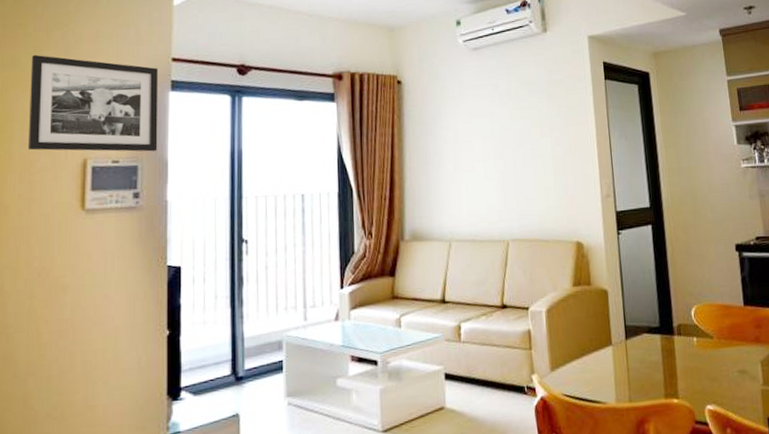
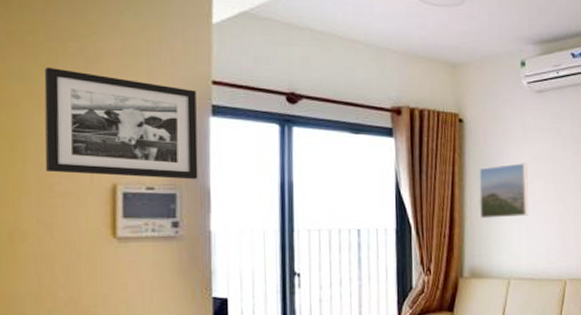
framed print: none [417,121,468,179] -> present [479,163,529,219]

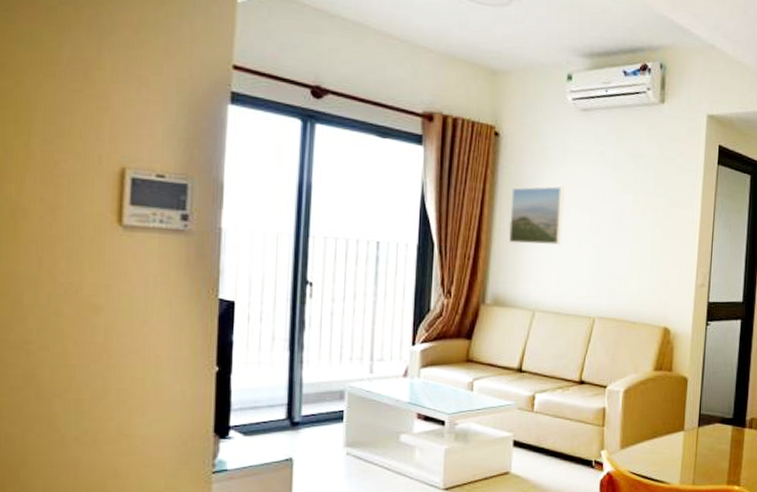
picture frame: present [44,66,198,180] -> none [51,33,215,171]

